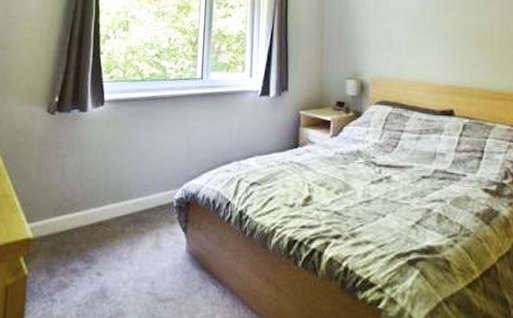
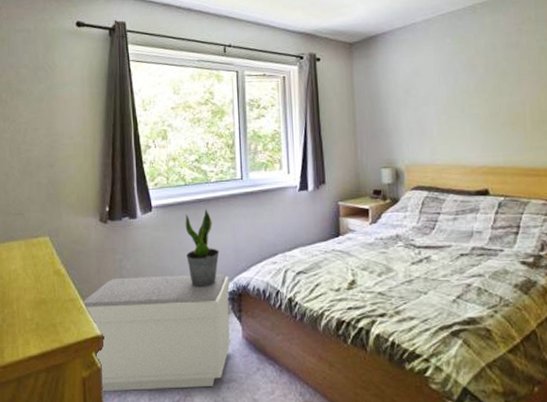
bench: none [17,175,178,306] -> present [82,273,232,392]
potted plant: none [135,108,171,193] -> present [185,209,220,288]

